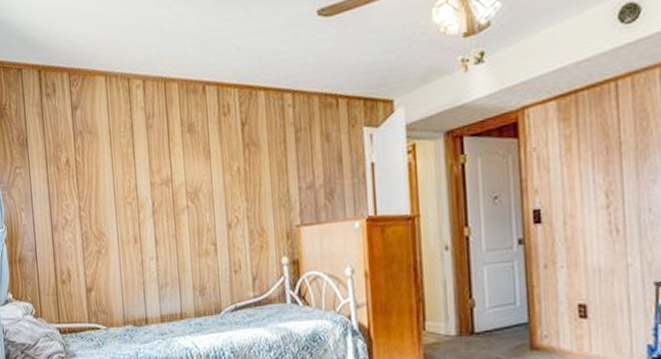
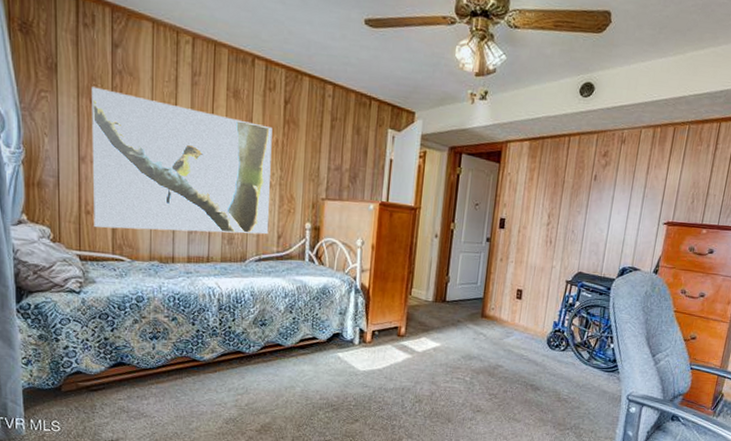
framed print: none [58,153,242,297] -> present [92,87,273,235]

